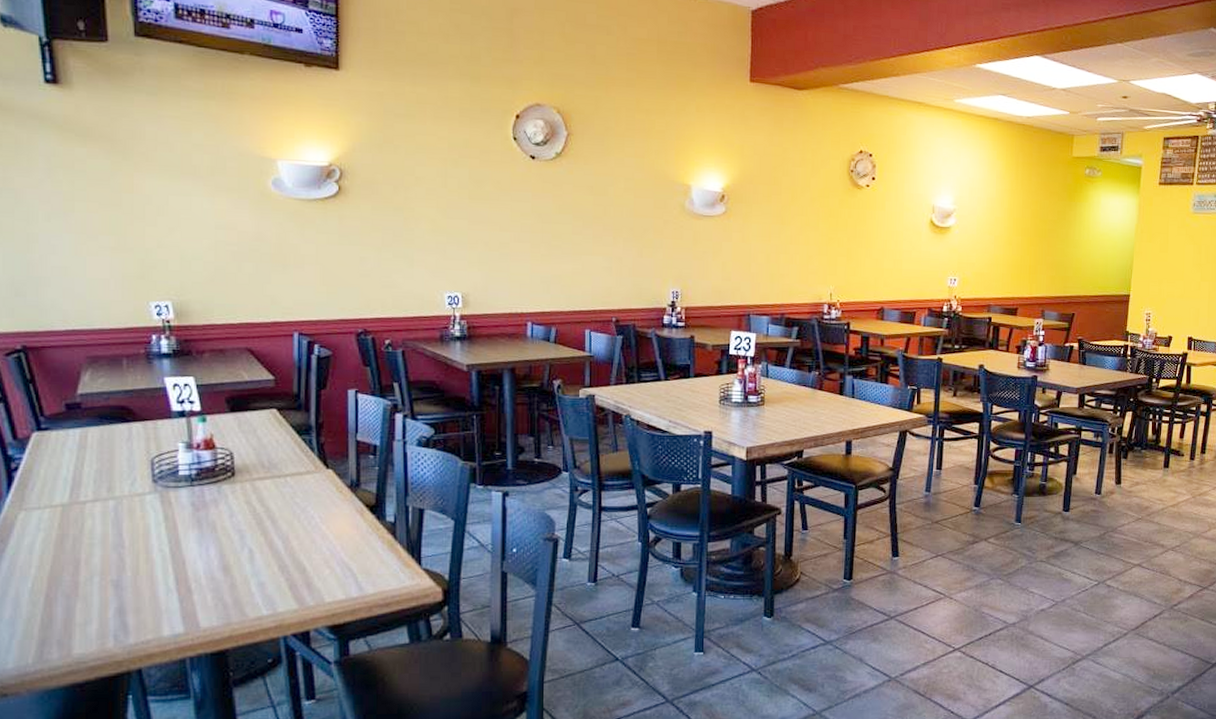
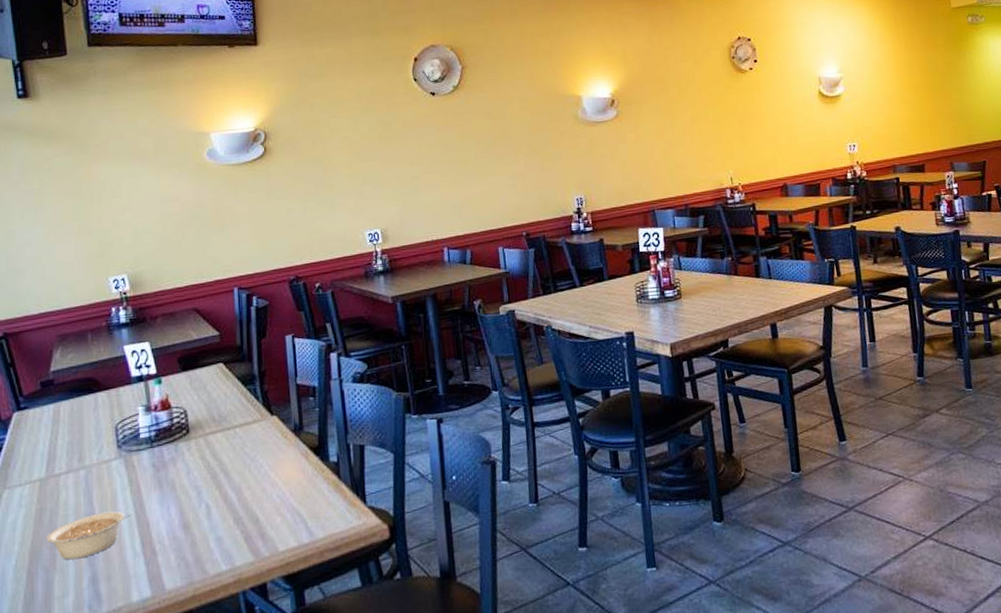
legume: none [68,545,166,589] -> present [46,511,131,560]

